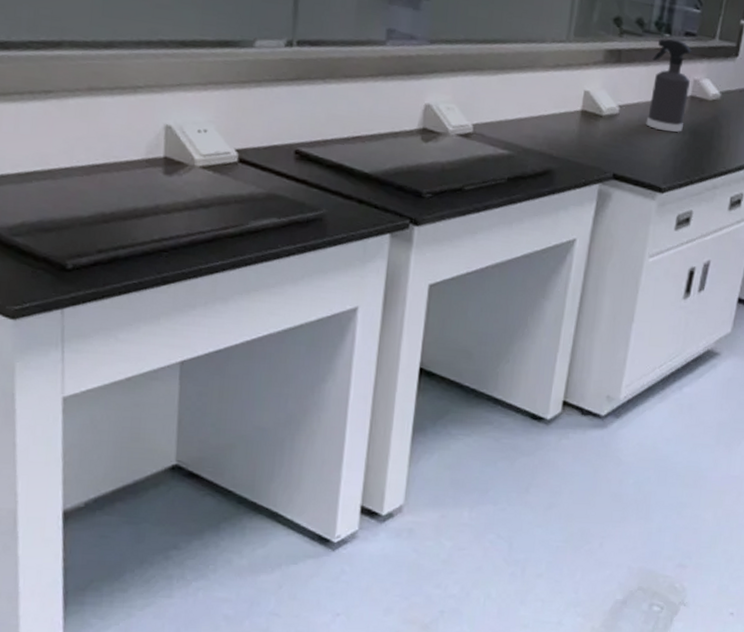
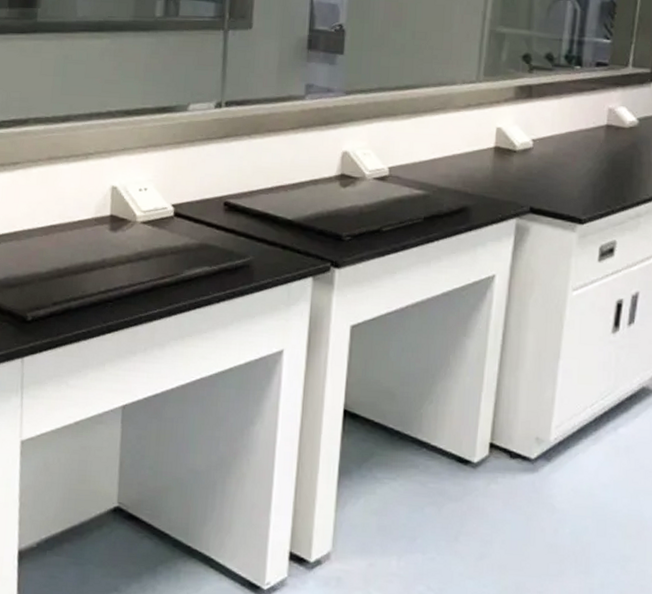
spray bottle: present [646,38,692,133] -> none [561,70,604,163]

